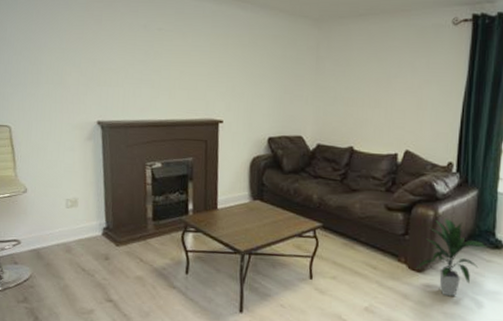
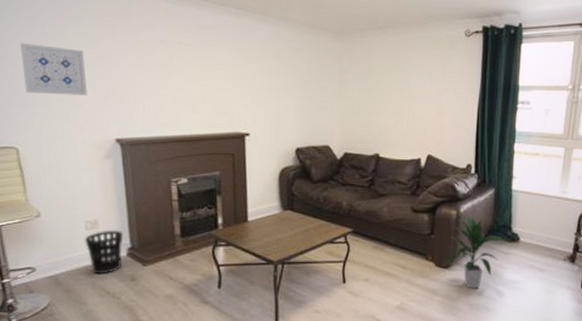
wall art: none [17,27,74,78] -> present [20,43,87,95]
wastebasket: none [65,208,100,252] -> present [85,230,124,275]

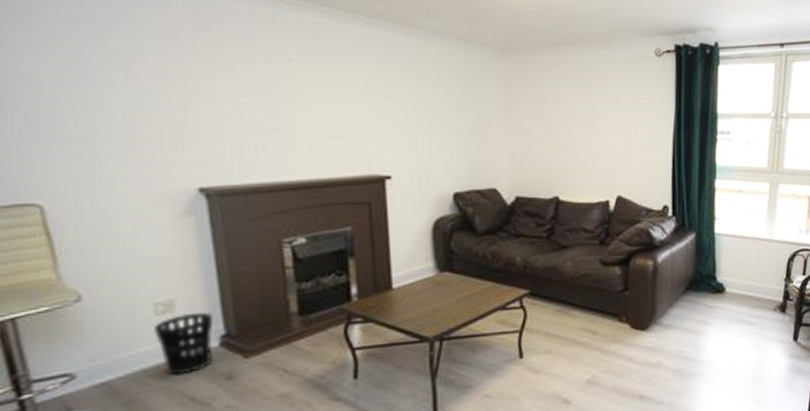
wall art: present [20,43,87,95] -> none [42,56,153,130]
indoor plant: present [443,217,506,289] -> none [640,267,710,352]

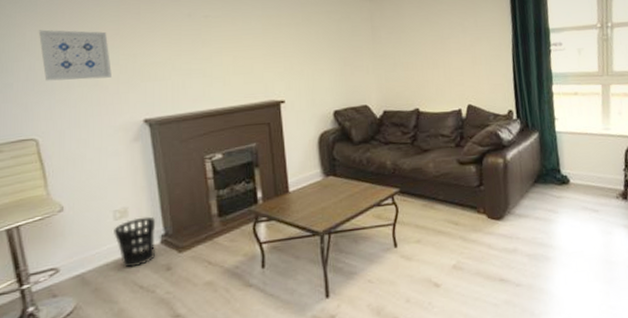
wall art: none [42,56,153,130] -> present [38,29,112,81]

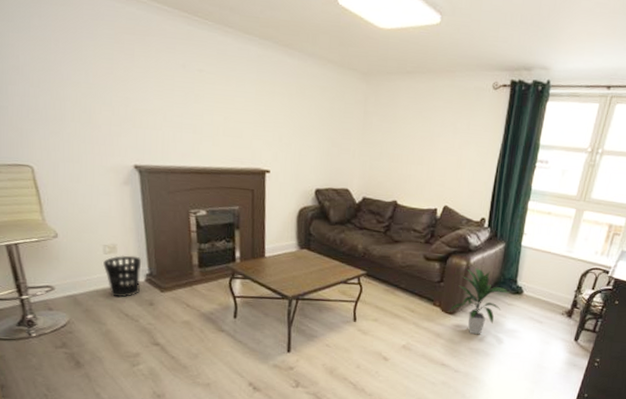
wall art: present [38,29,112,81] -> none [31,55,104,118]
indoor plant: none [495,163,556,238] -> present [449,268,510,335]

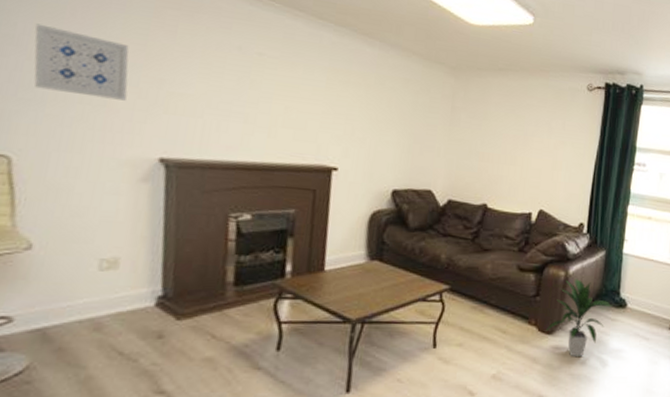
wall art: none [31,55,104,118] -> present [34,23,129,101]
wastebasket: present [103,255,142,298] -> none [95,271,154,330]

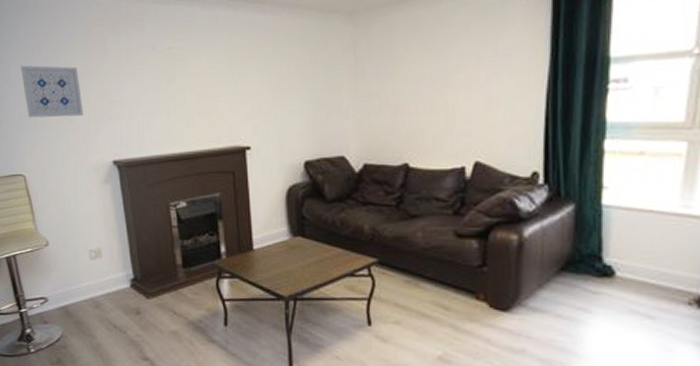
indoor plant: present [546,279,613,358] -> none [500,243,593,340]

